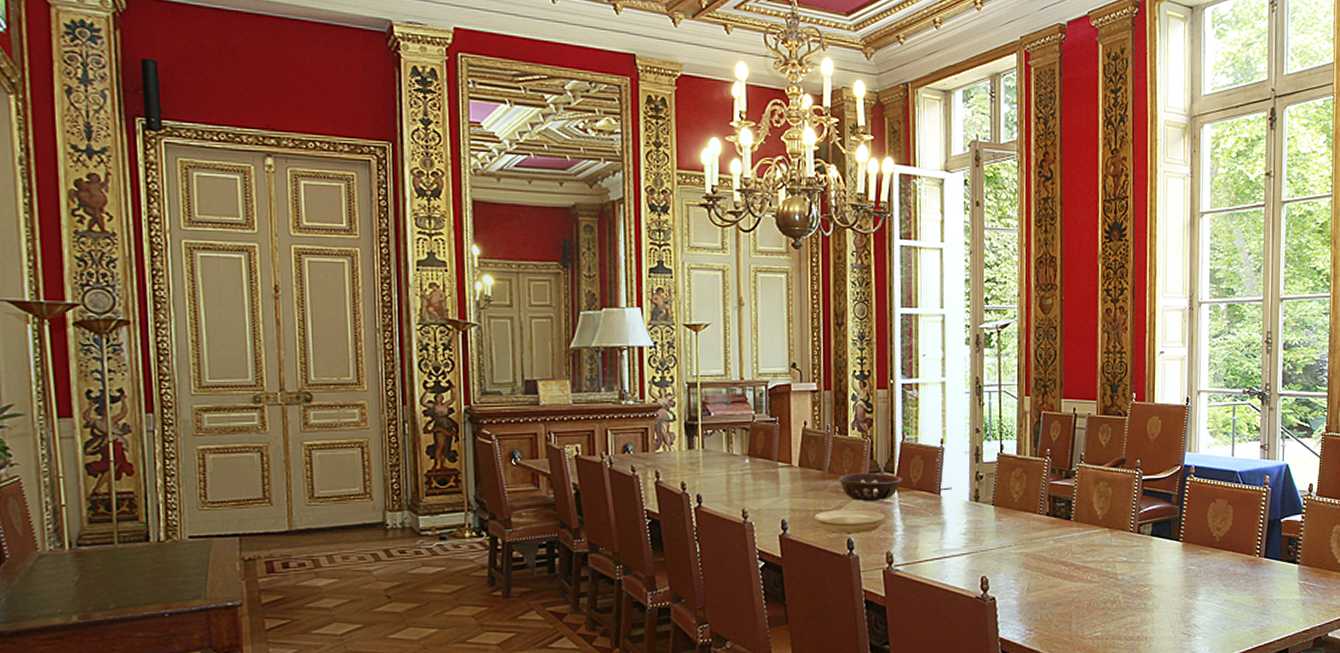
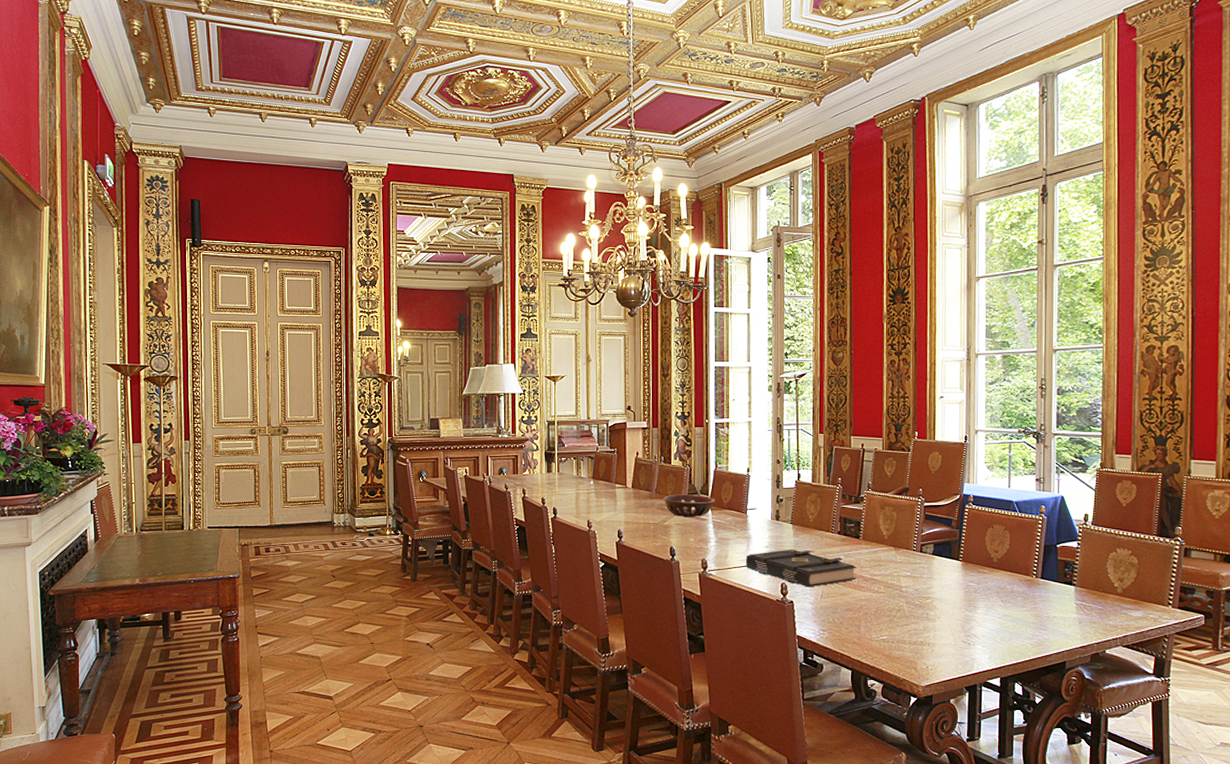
plate: present [814,509,886,533] -> none [644,523,701,542]
spell book: none [939,535,1067,580] -> present [745,549,856,588]

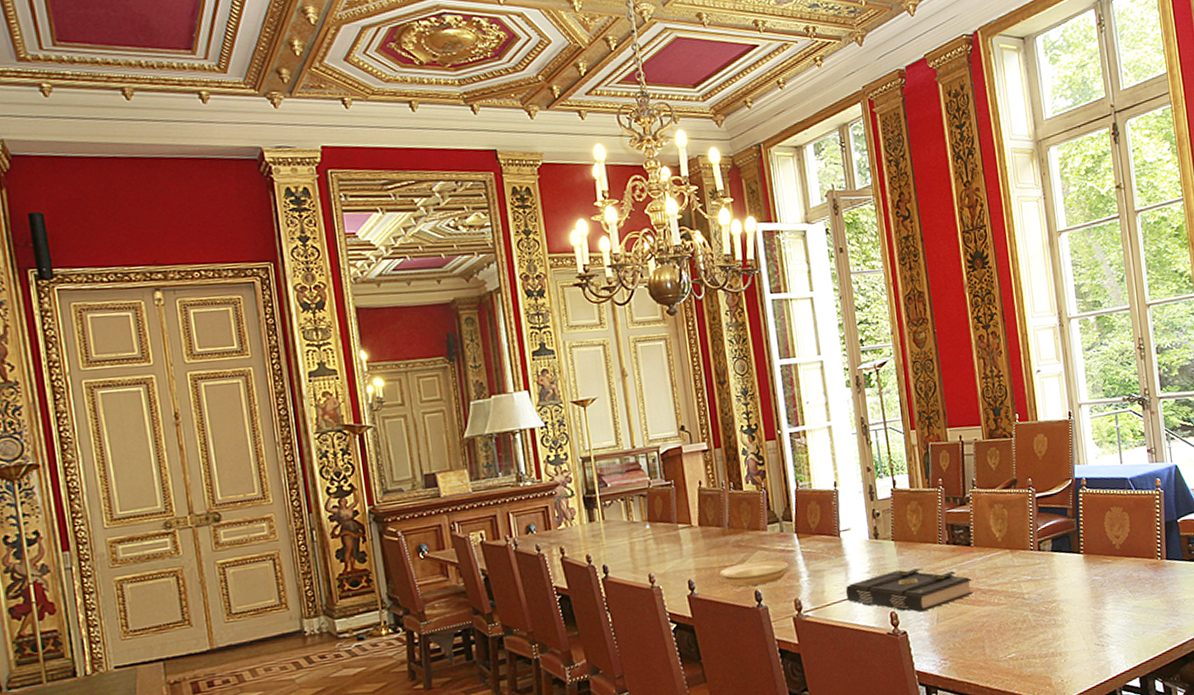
plate: none [644,523,701,542] -> present [719,560,790,587]
decorative bowl: present [663,494,715,518] -> none [738,522,801,553]

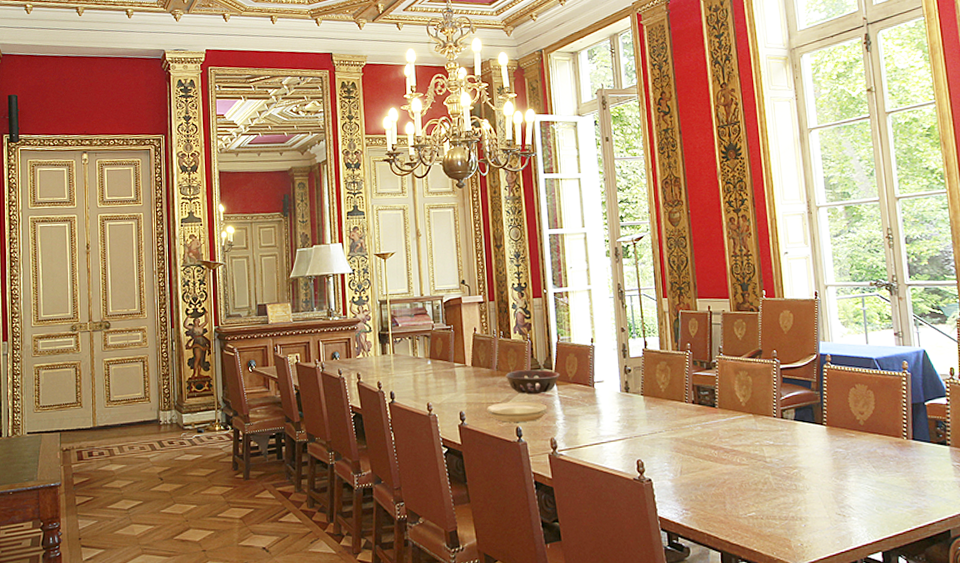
decorative bowl: none [738,522,801,553] -> present [505,369,560,395]
spell book: present [845,568,973,612] -> none [596,422,716,463]

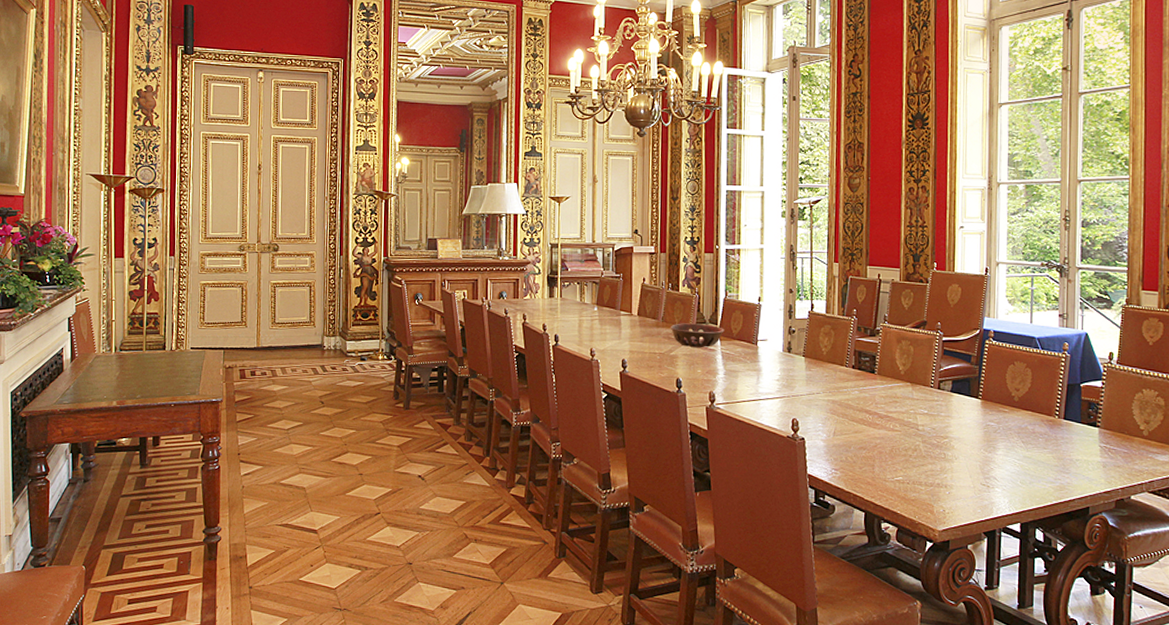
plate: present [487,401,548,423] -> none [649,353,709,374]

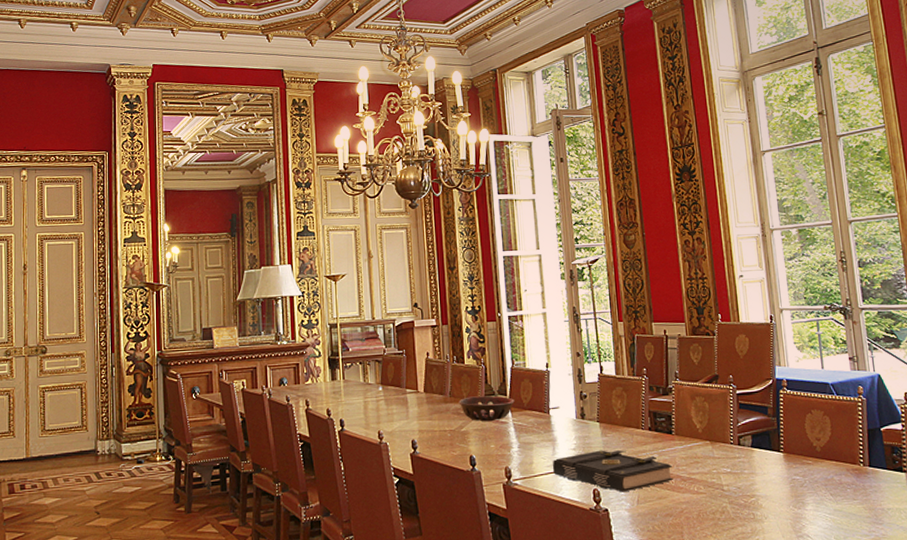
spell book: none [755,383,871,424] -> present [552,450,673,492]

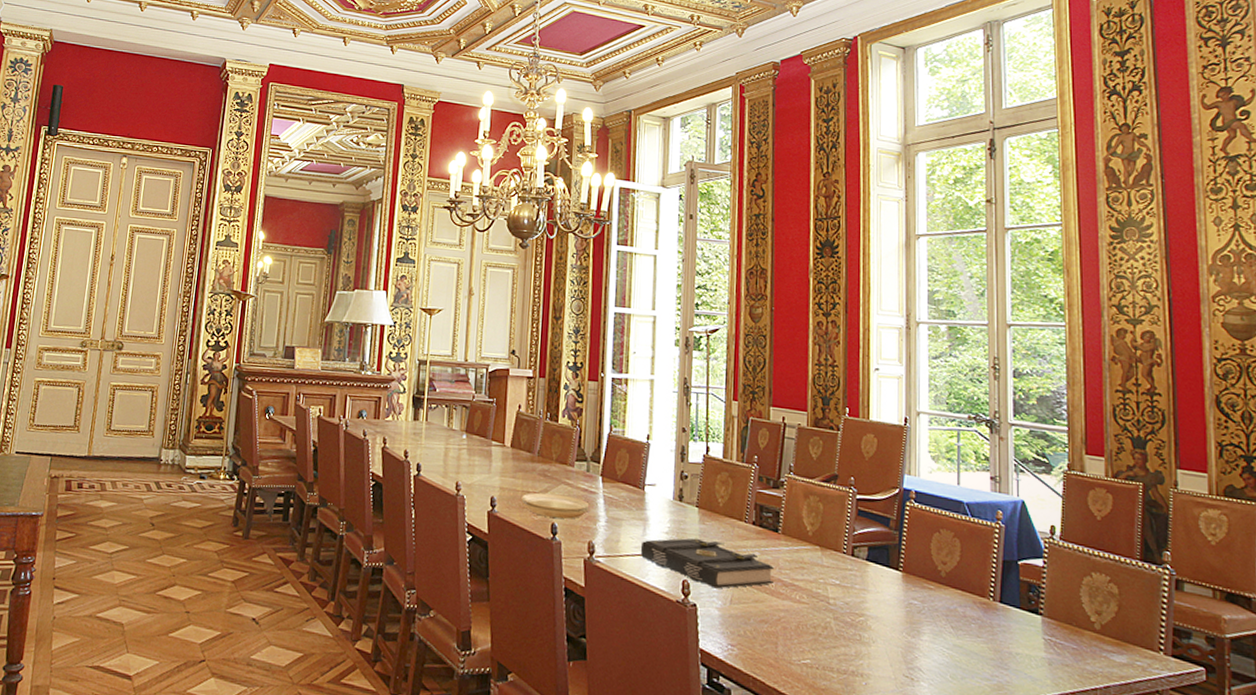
plate: none [440,428,502,451] -> present [521,492,590,519]
decorative bowl: present [458,395,515,422] -> none [546,459,608,489]

